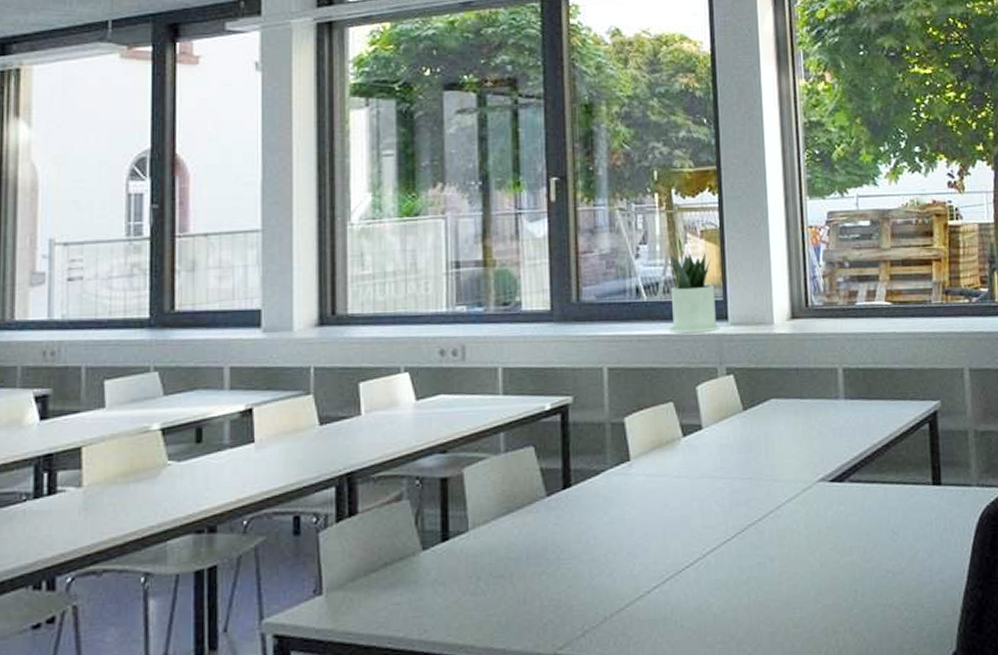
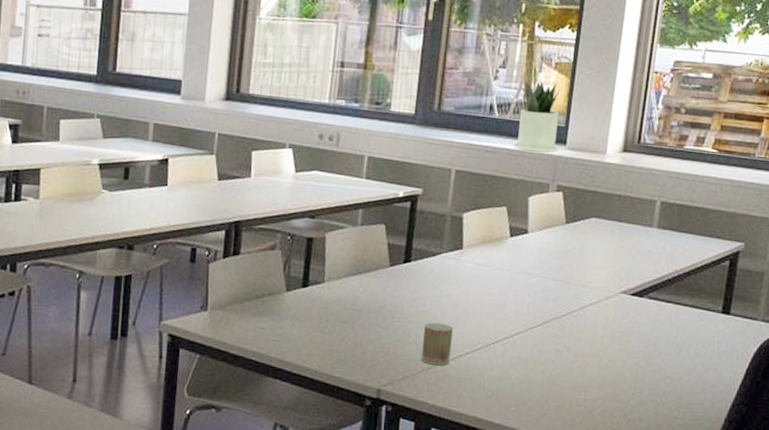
mug: none [598,555,636,611] -> present [421,322,453,366]

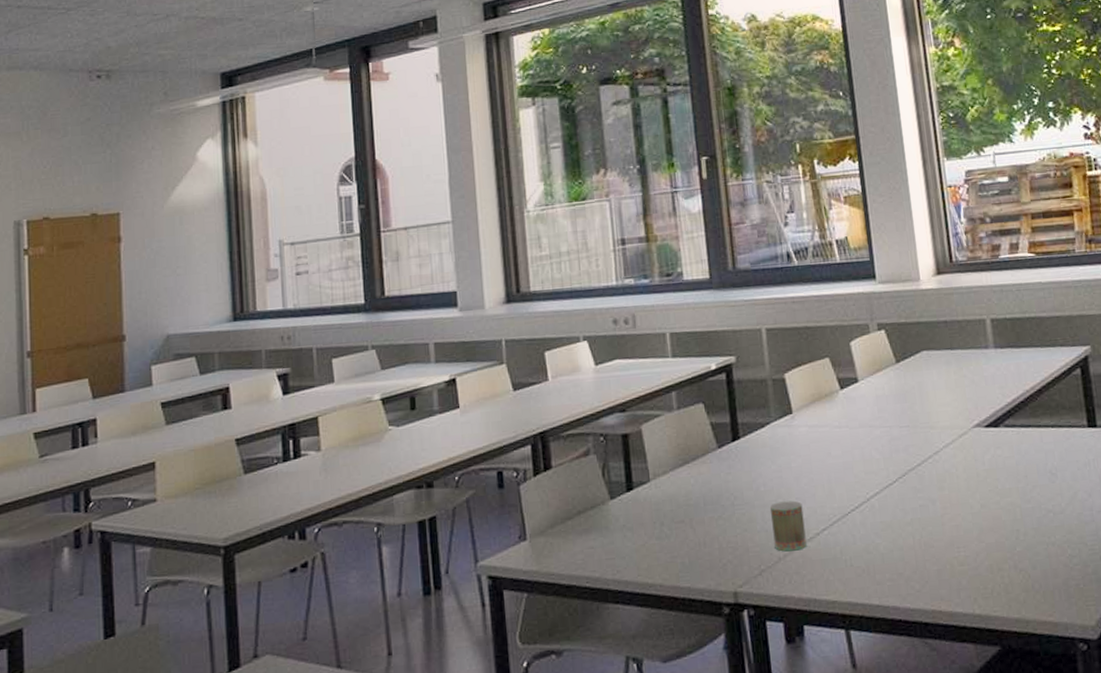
planter: present [512,81,560,153] -> none [818,217,870,294]

